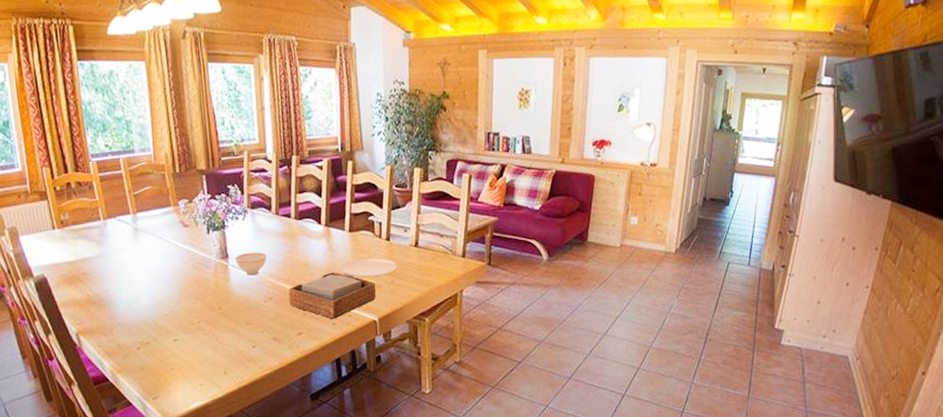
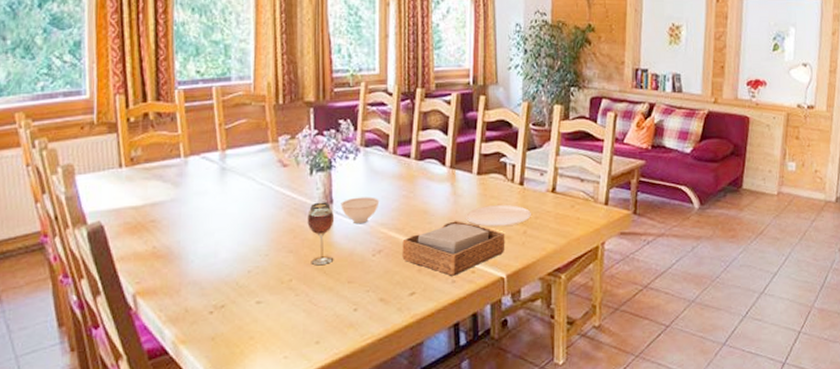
wineglass: none [208,257,232,310] -> present [307,202,334,266]

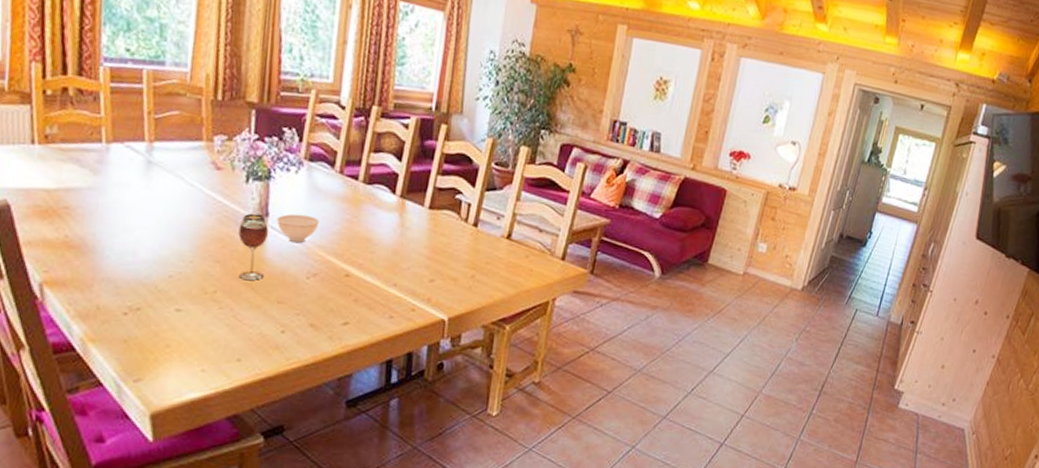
napkin holder: present [402,220,505,276] -> none [338,253,452,311]
plate: present [465,205,531,228] -> none [410,243,482,268]

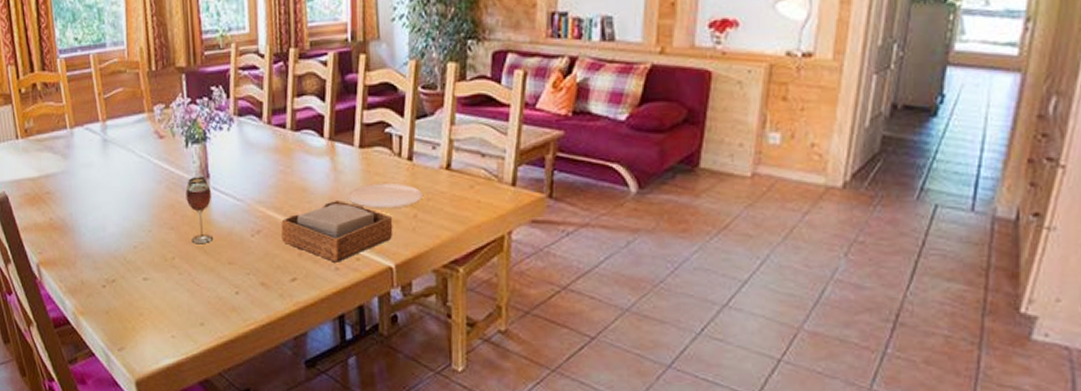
bowl: present [276,213,320,243] -> none [217,171,256,202]
napkin holder: none [338,253,452,311] -> present [281,199,393,262]
plate: none [410,243,482,268] -> present [347,183,422,209]

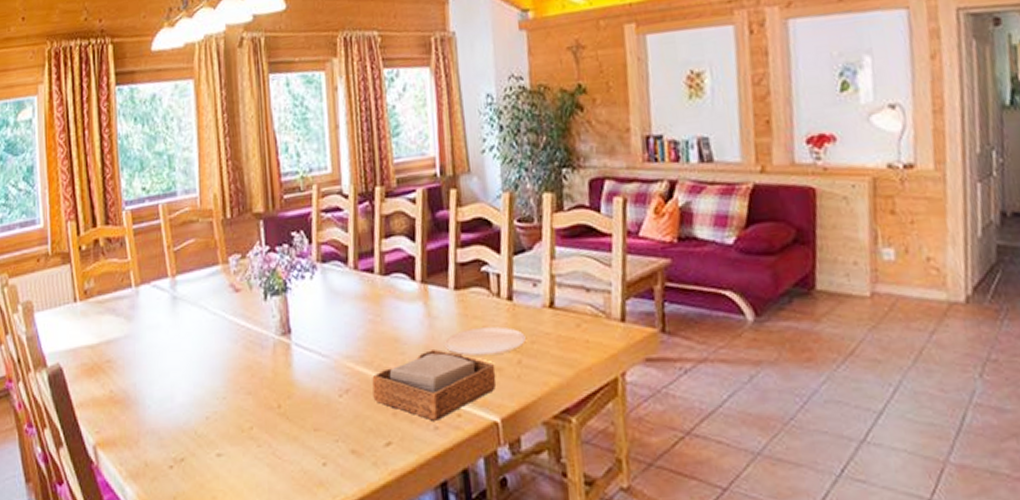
wineglass: present [185,176,213,244] -> none [264,332,296,410]

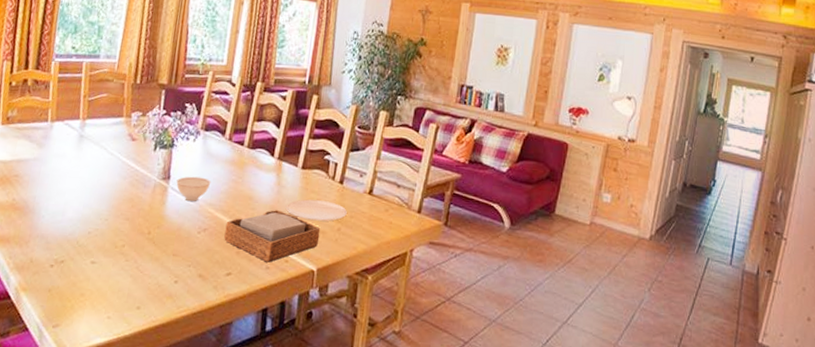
bowl: none [299,323,343,358] -> present [176,176,211,202]

